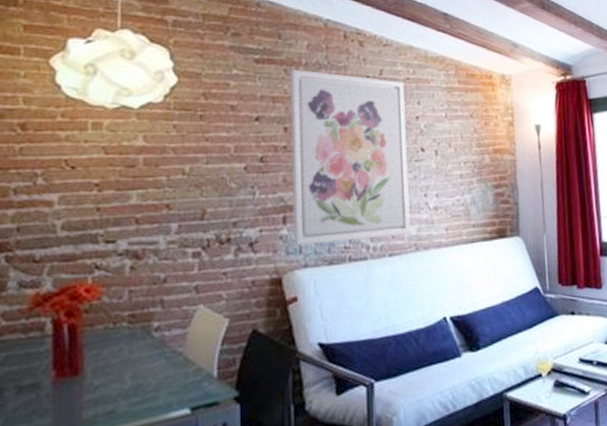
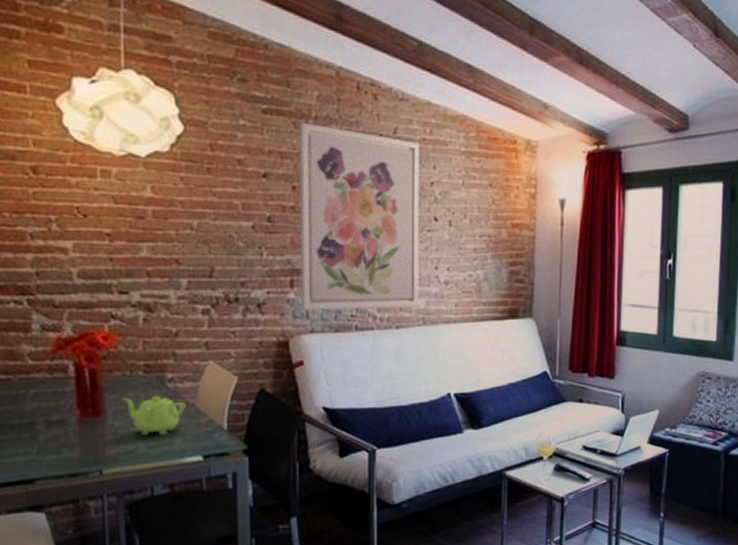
teapot: none [103,346,173,393] -> present [122,395,186,436]

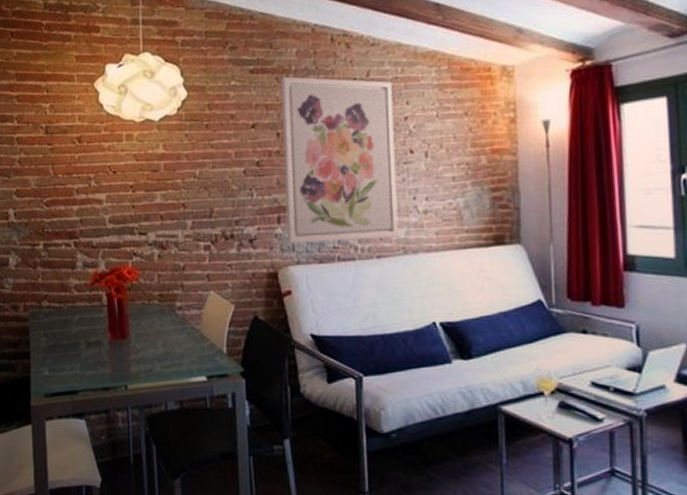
teapot: present [122,395,186,436] -> none [142,321,192,357]

